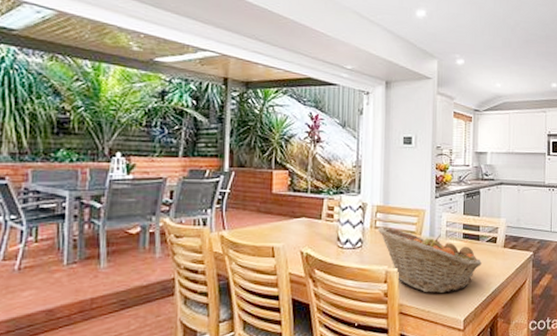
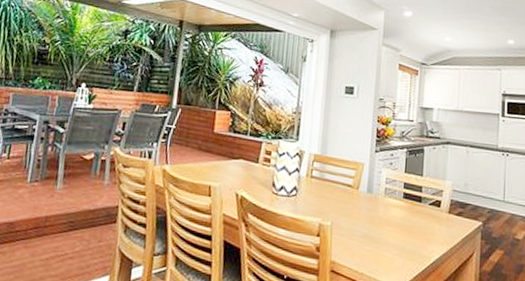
fruit basket: present [377,226,482,294] -> none [313,176,423,257]

